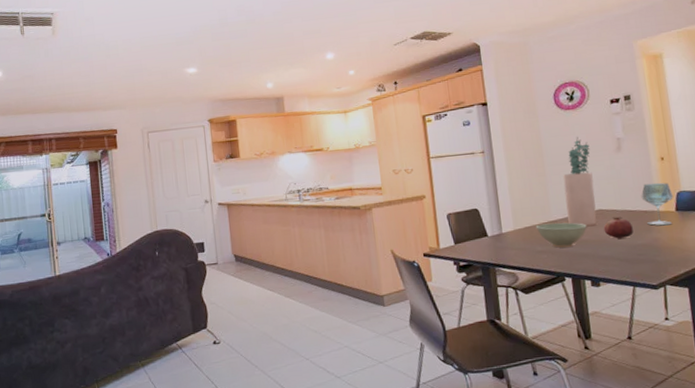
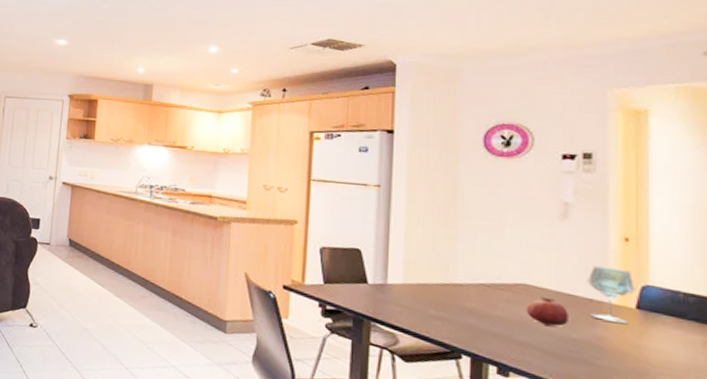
bowl: present [535,222,587,248] -> none [432,284,503,321]
vase: present [562,136,598,227] -> none [477,190,523,302]

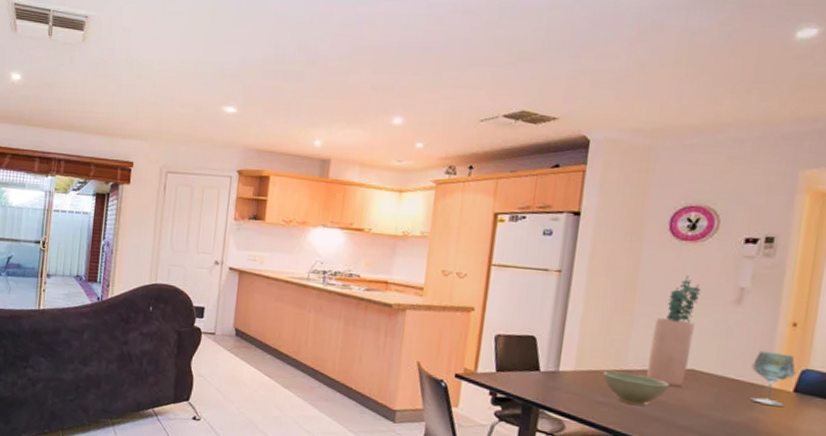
bowl: none [432,284,503,321] -> present [603,370,669,407]
vase: none [477,190,523,302] -> present [645,275,701,388]
fruit: present [526,297,568,327] -> none [690,382,730,411]

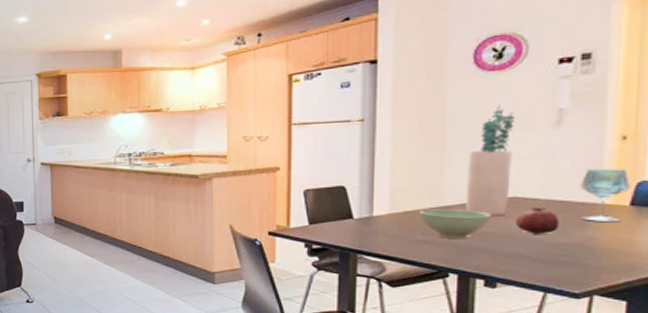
fruit: none [690,382,730,411] -> present [515,207,559,235]

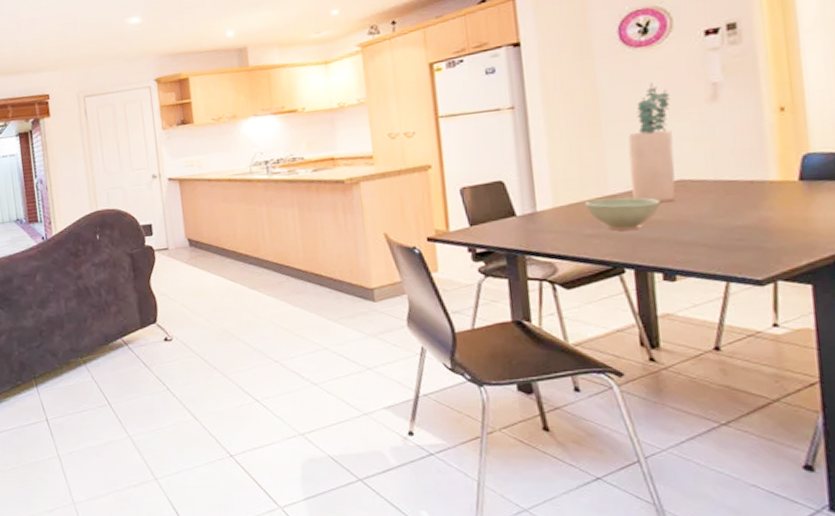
fruit: present [515,207,559,235] -> none [685,189,731,220]
wine glass: present [580,168,630,223] -> none [745,142,796,201]

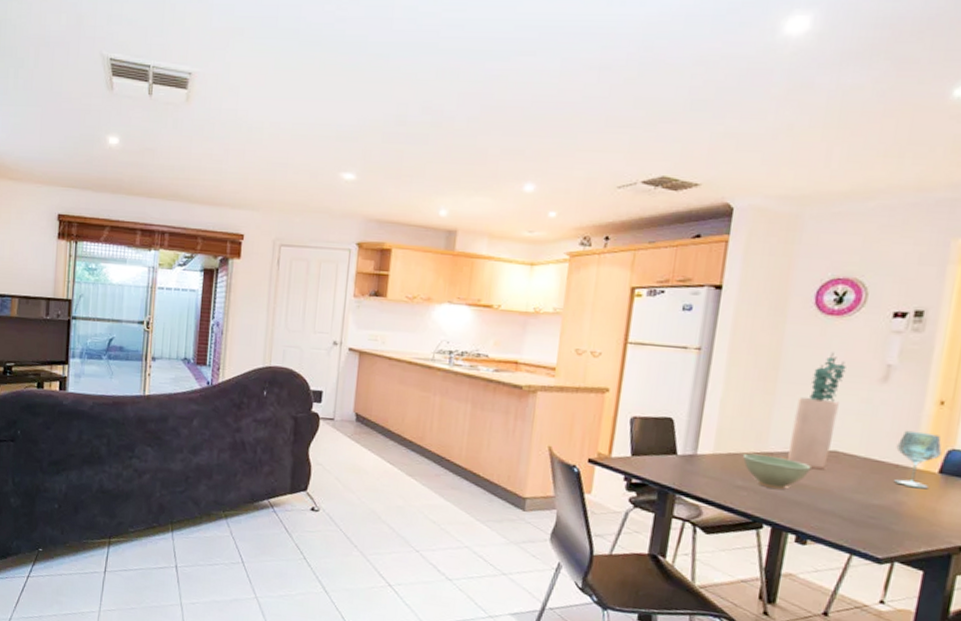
wine glass: none [745,142,796,201] -> present [894,430,942,490]

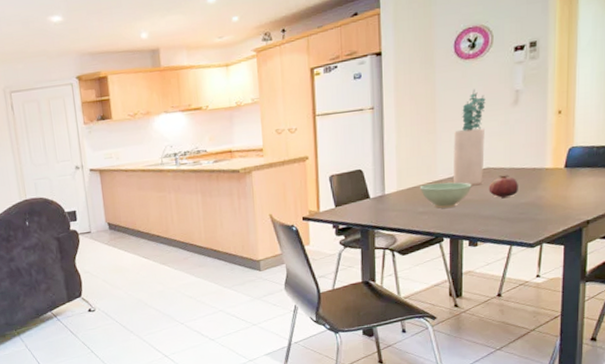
fruit: none [832,464,873,494] -> present [489,175,518,199]
wine glass: present [894,430,942,490] -> none [531,138,564,184]

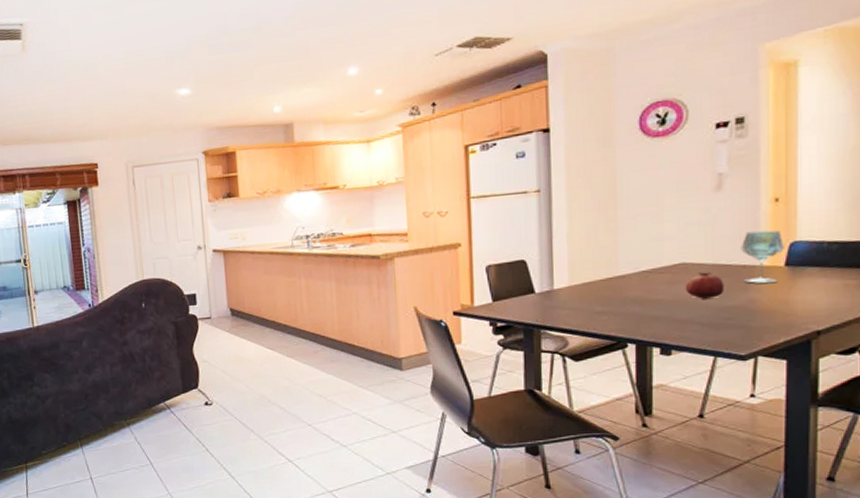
bowl: present [419,182,472,209] -> none [597,278,663,309]
vase: present [452,89,486,186] -> none [638,171,680,284]
wine glass: none [531,138,564,184] -> present [740,230,784,284]

